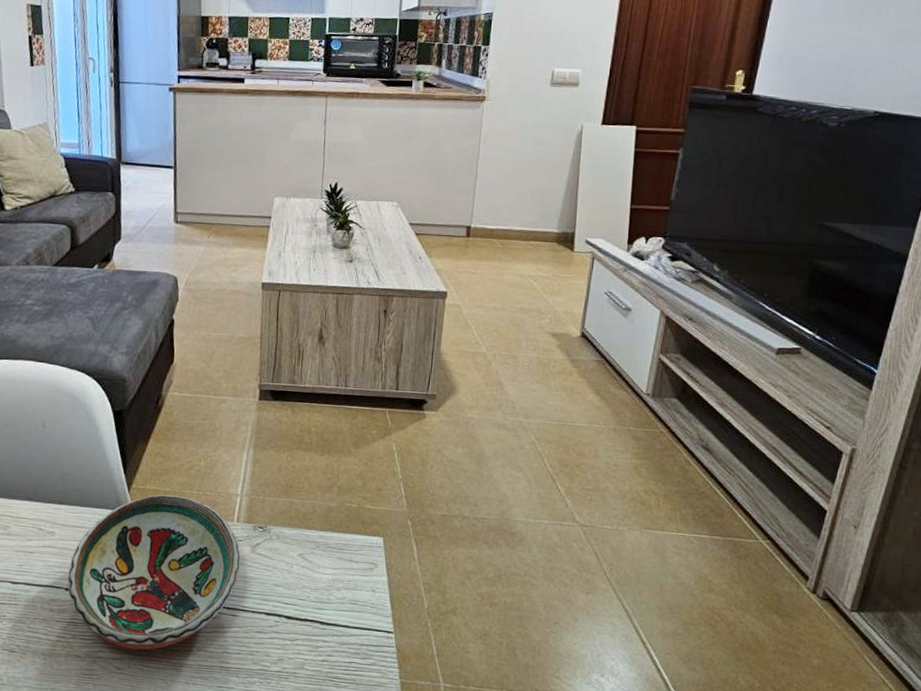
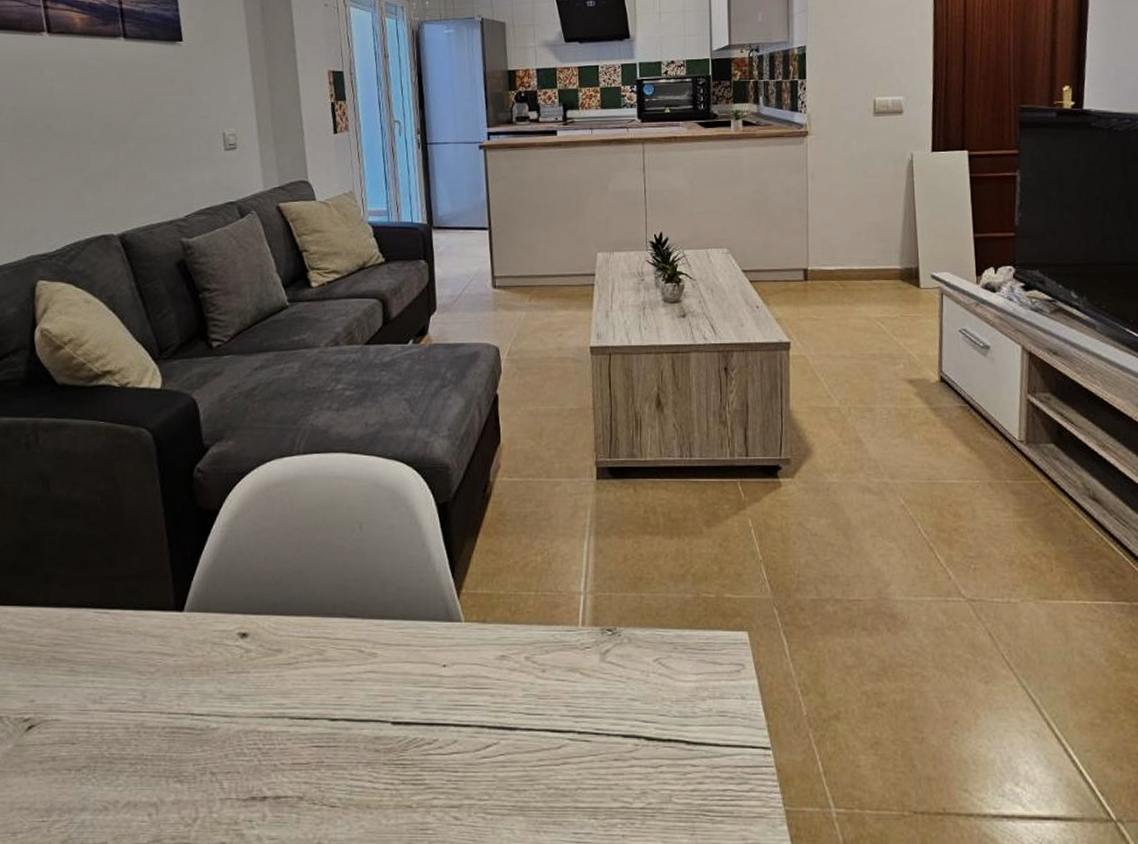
decorative bowl: present [67,494,241,650] -> none [394,599,590,794]

